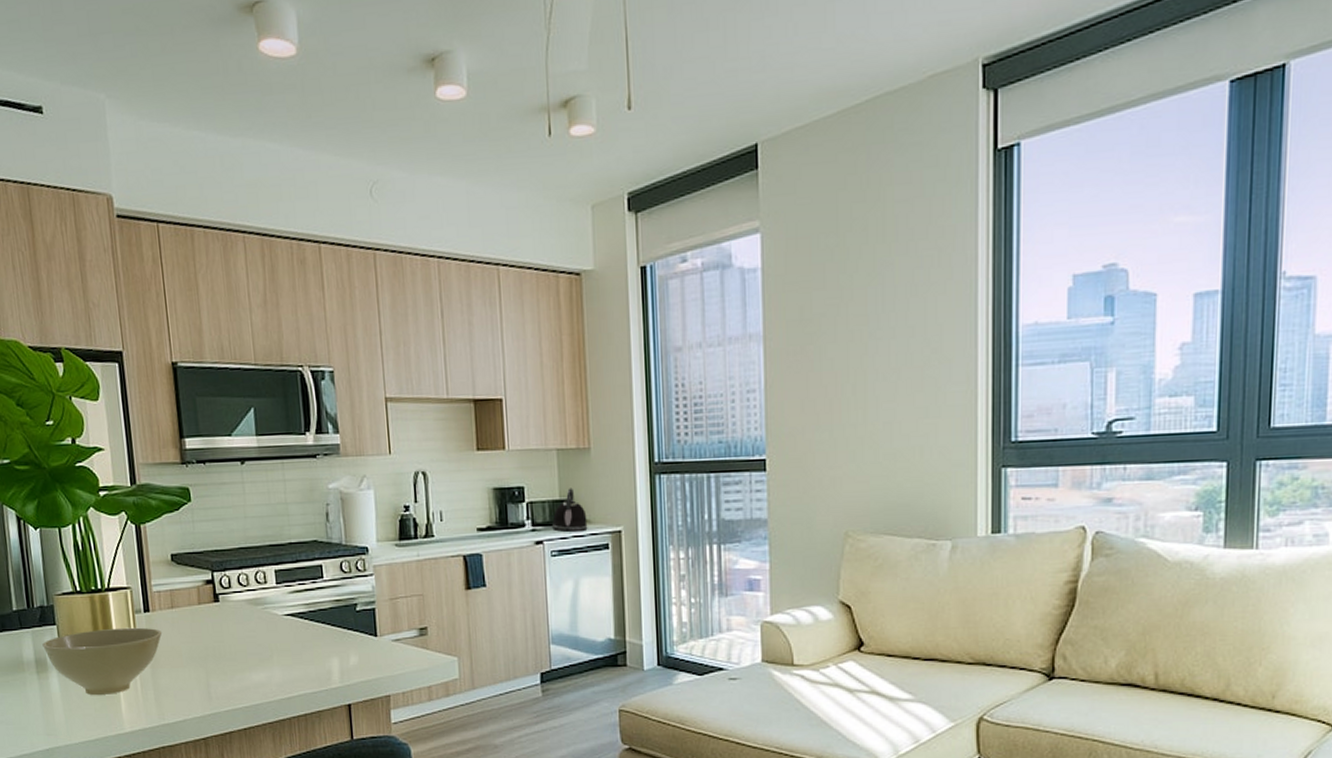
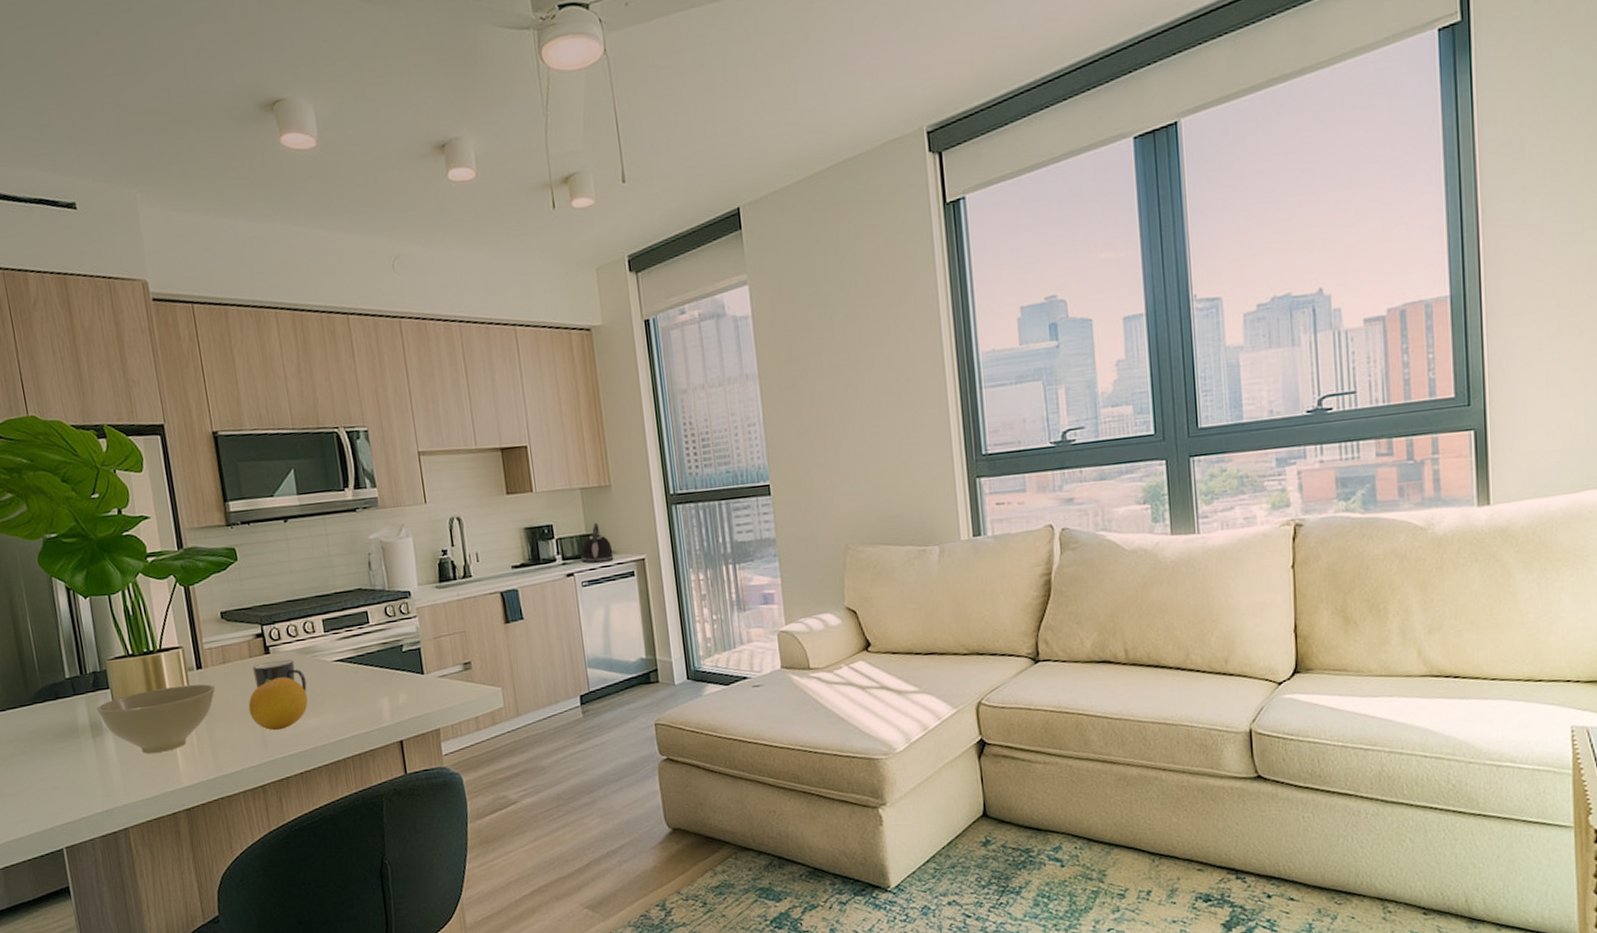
fruit: none [194,627,256,683] -> present [248,677,308,731]
mug: none [201,609,256,645] -> present [252,659,307,692]

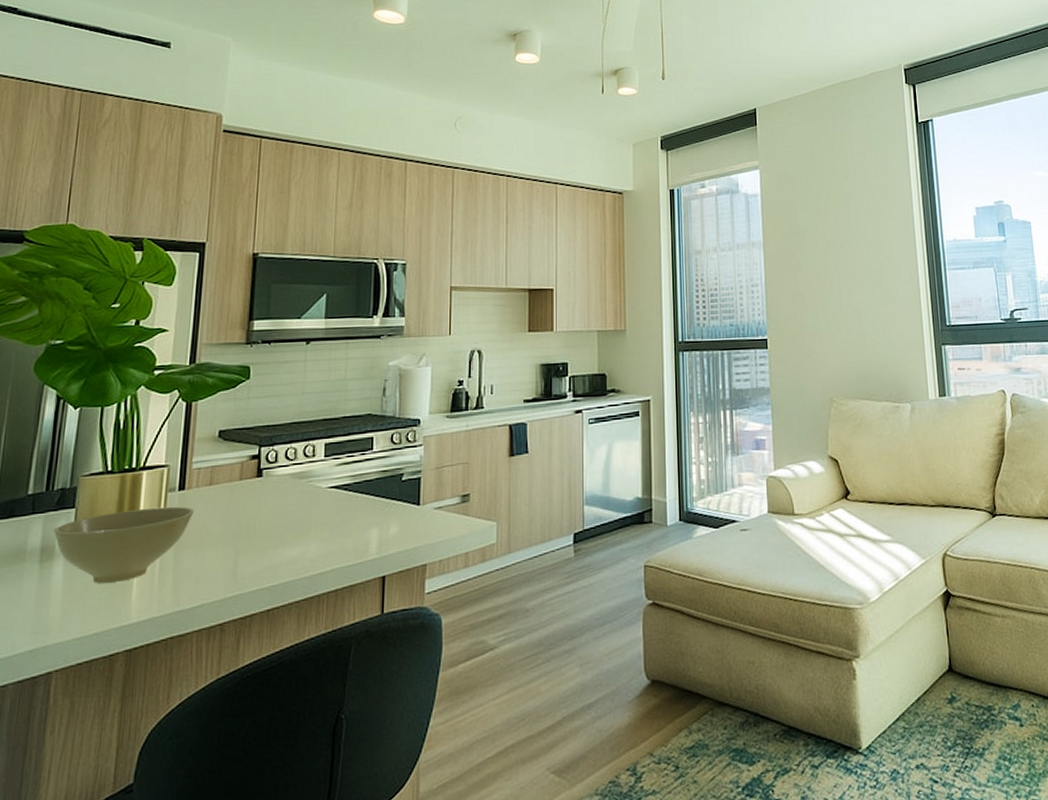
fruit: present [248,677,308,731] -> none [225,502,293,561]
mug: present [252,659,307,692] -> none [239,483,295,520]
kettle: present [581,522,614,565] -> none [591,363,622,403]

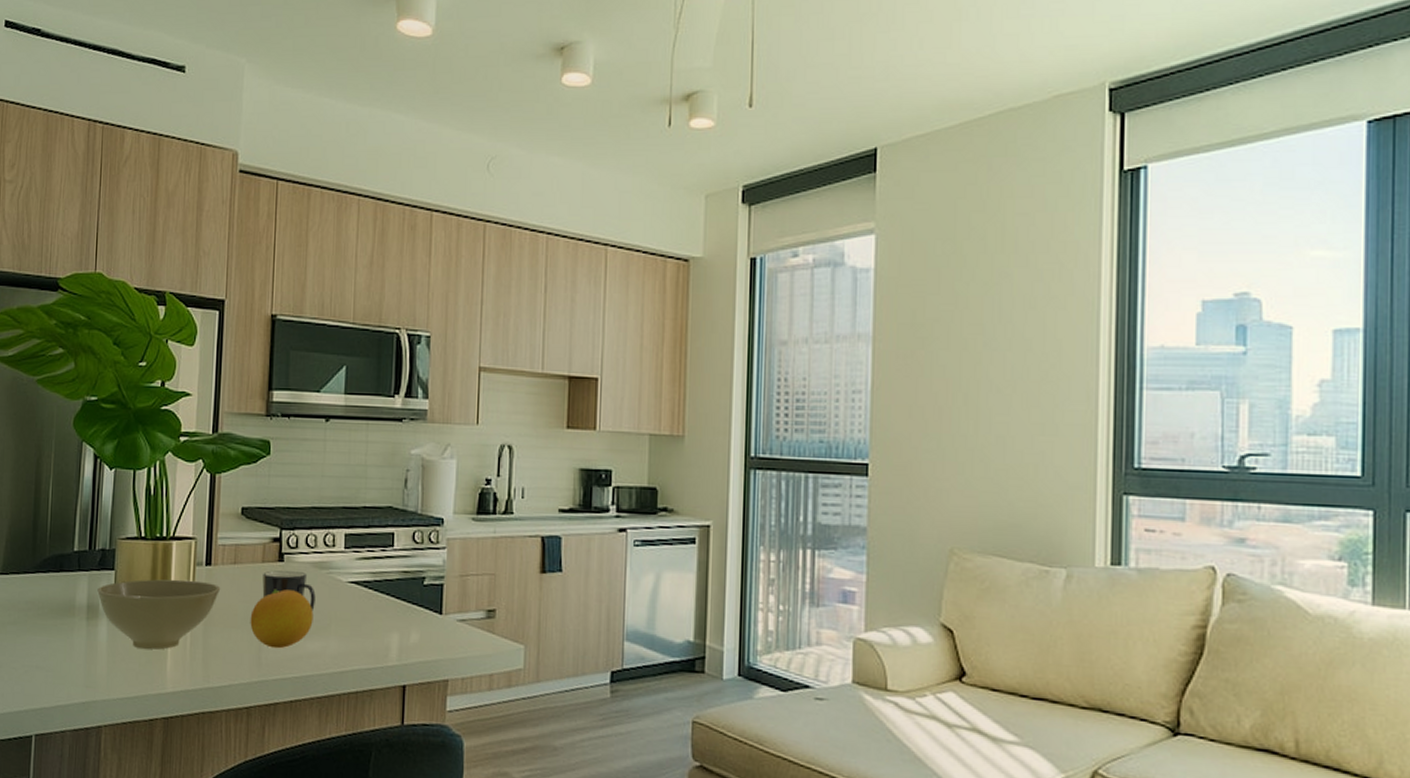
fruit: none [225,502,293,561] -> present [250,589,314,649]
mug: none [239,483,295,520] -> present [262,570,316,612]

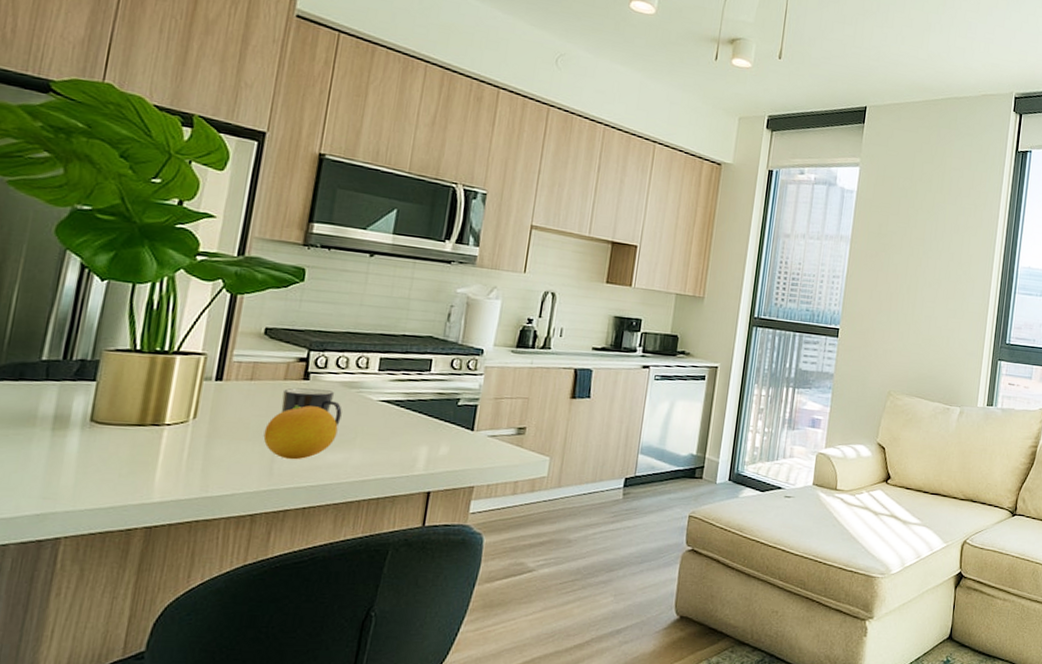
bowl: present [97,579,221,650] -> none [70,391,232,461]

